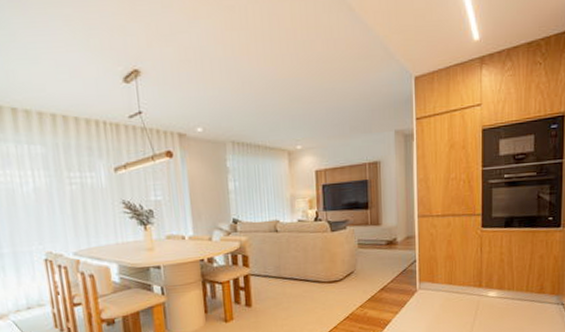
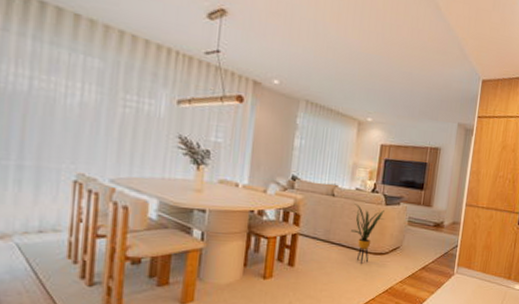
house plant: none [298,234,333,294] -> present [351,202,385,264]

